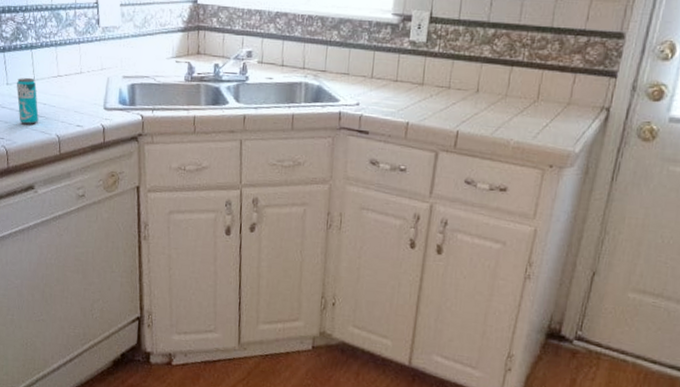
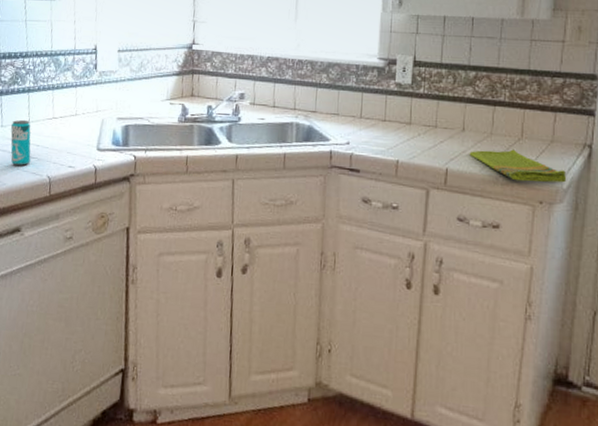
dish towel: none [481,112,580,147] -> present [469,149,567,183]

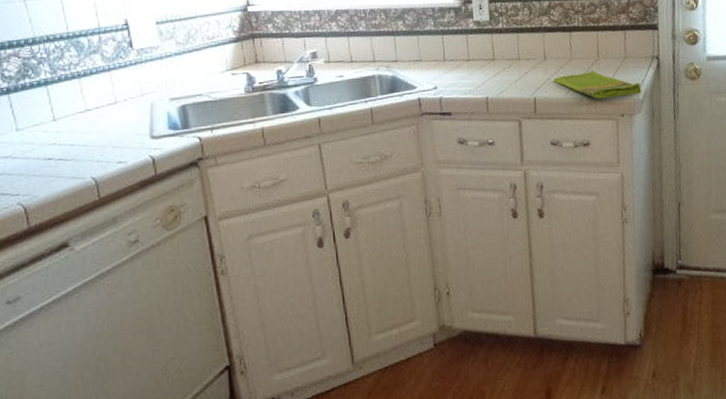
beverage can: present [10,120,31,166] -> none [30,118,65,172]

